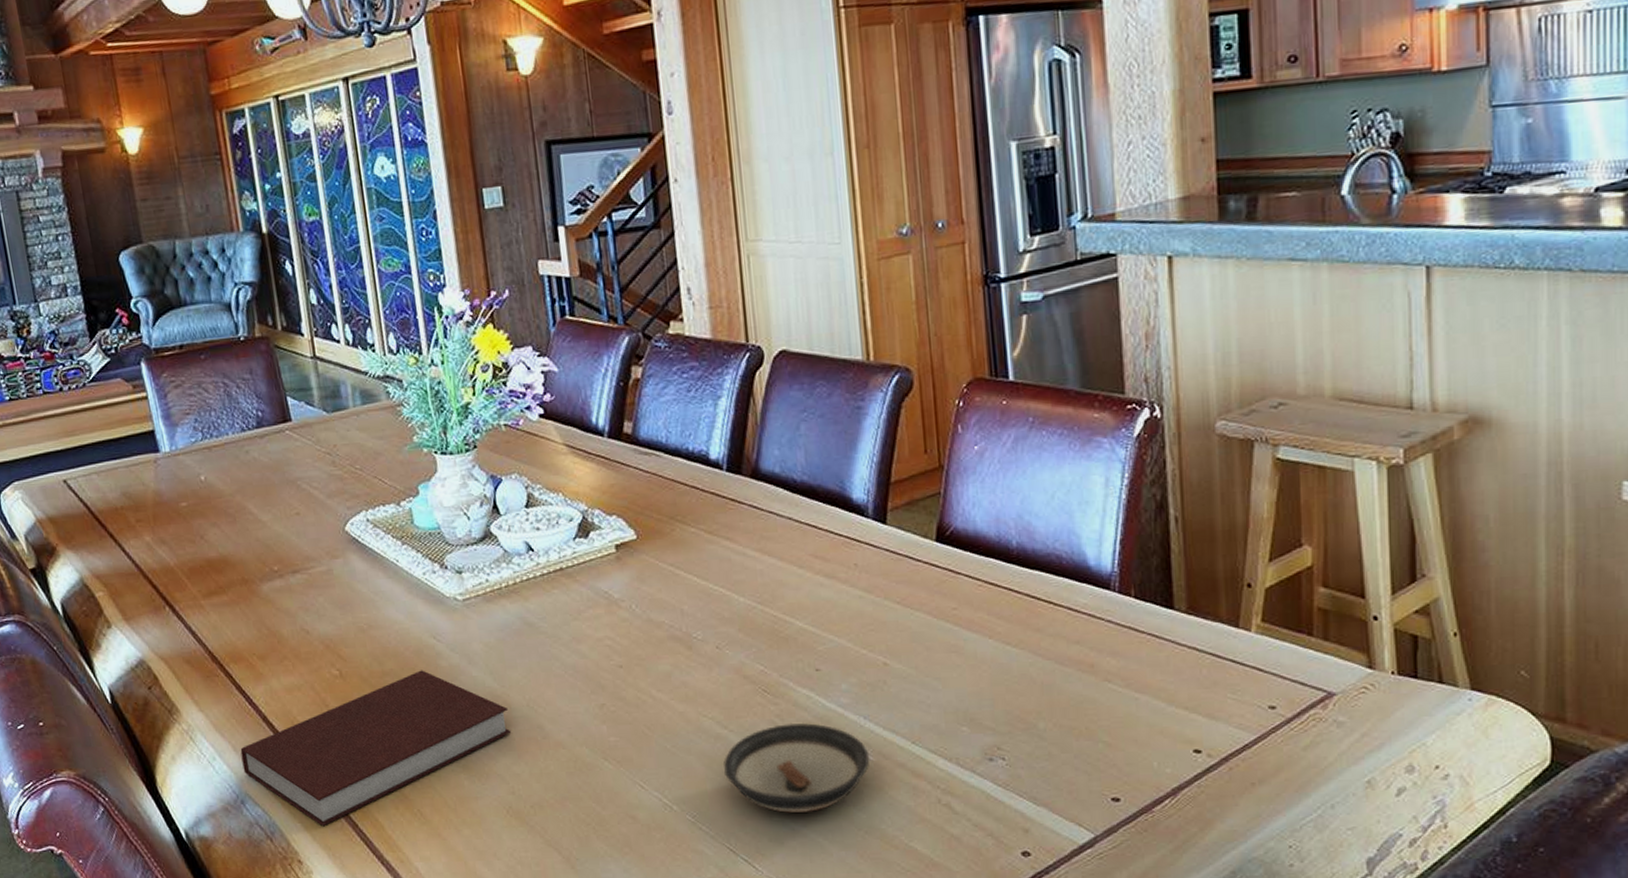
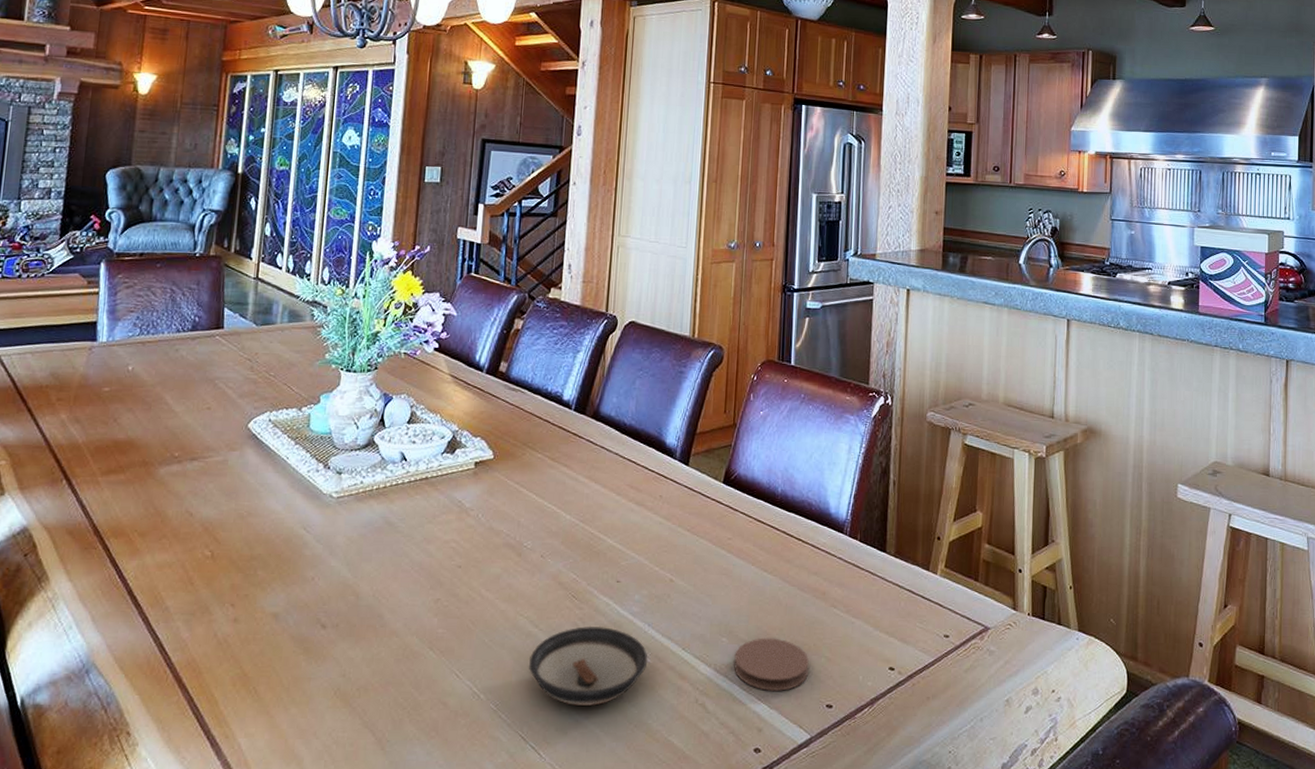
notebook: present [240,670,512,827] -> none [96,557,356,700]
coaster: none [981,723,1083,787] -> present [734,638,810,692]

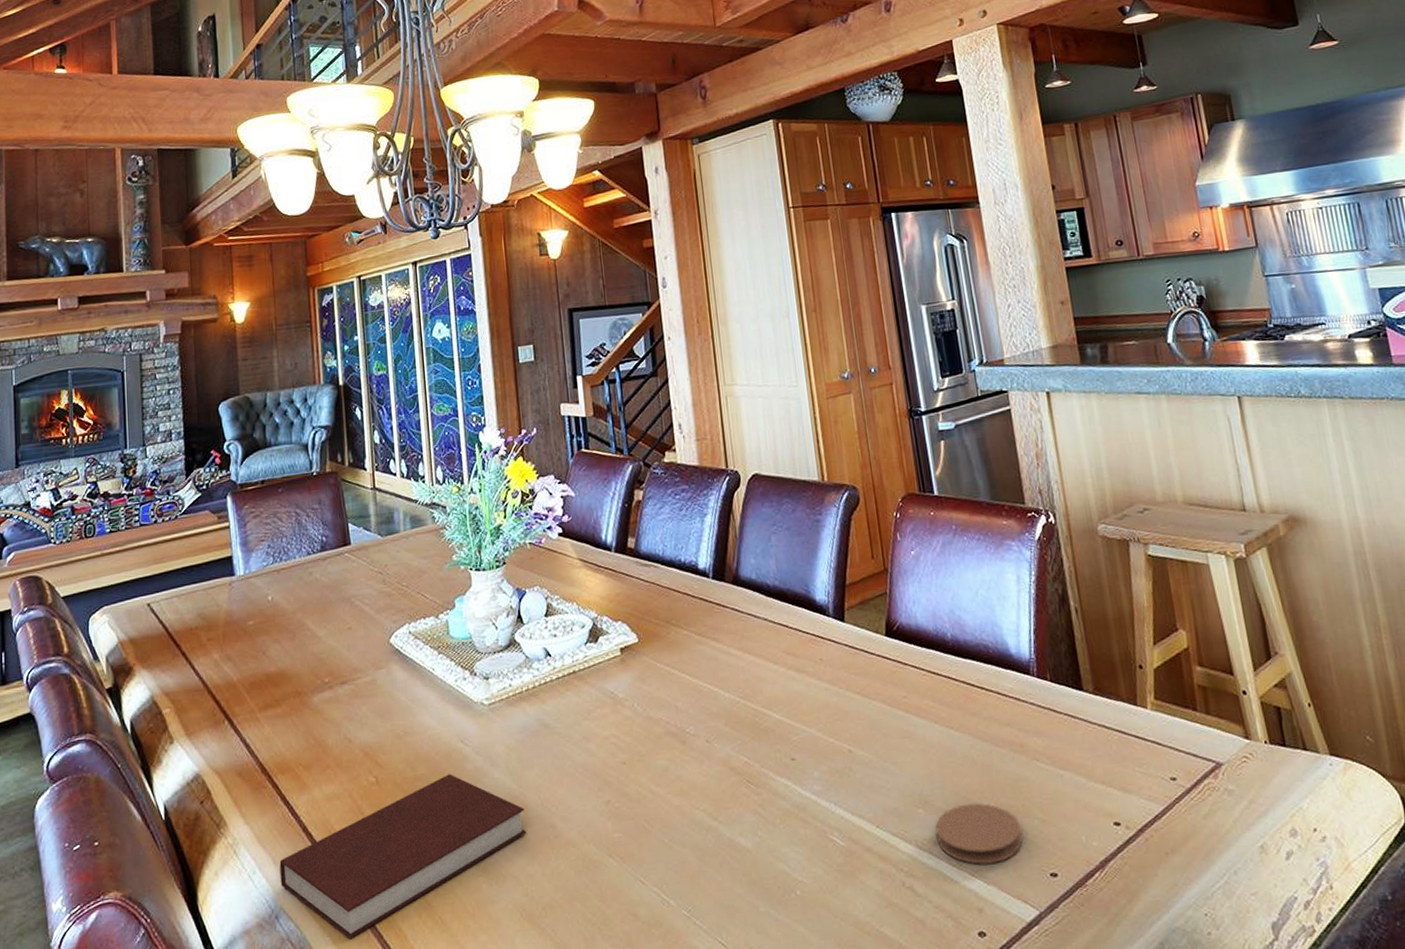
notebook: none [96,557,356,700] -> present [279,773,527,940]
saucer: present [528,625,648,706] -> none [713,811,842,903]

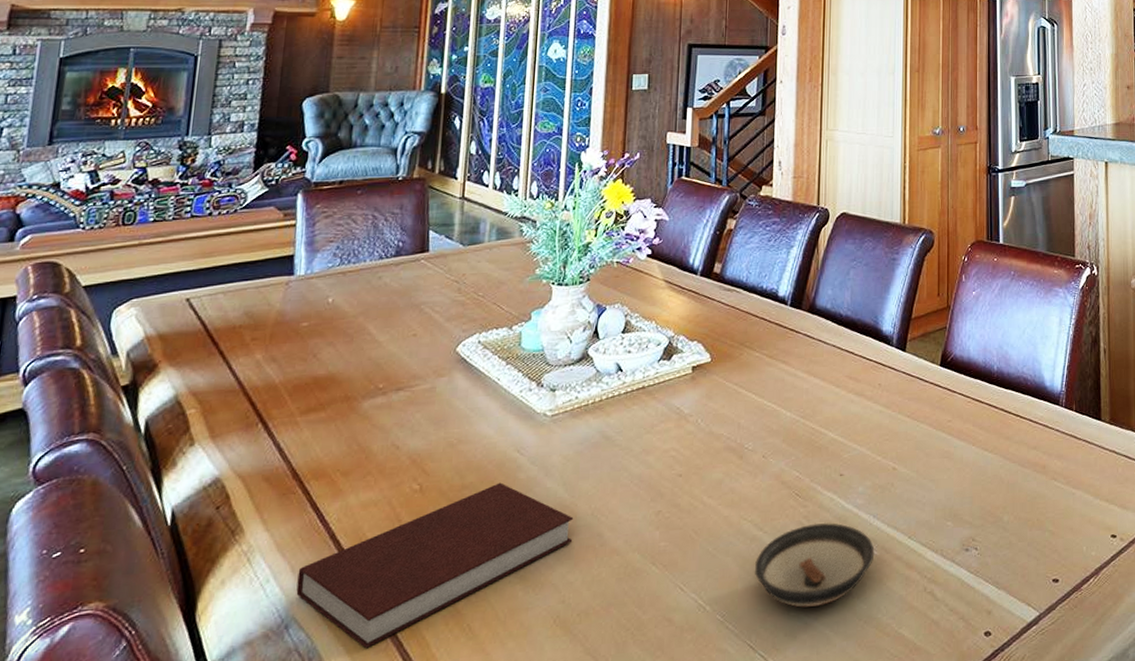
saucer: none [713,811,842,903] -> present [754,522,875,608]
coaster: present [935,803,1023,865] -> none [960,517,1034,572]

